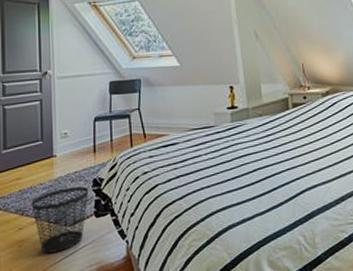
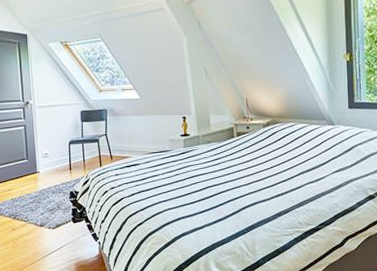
wastebasket: present [31,186,89,253] -> none [21,197,67,250]

